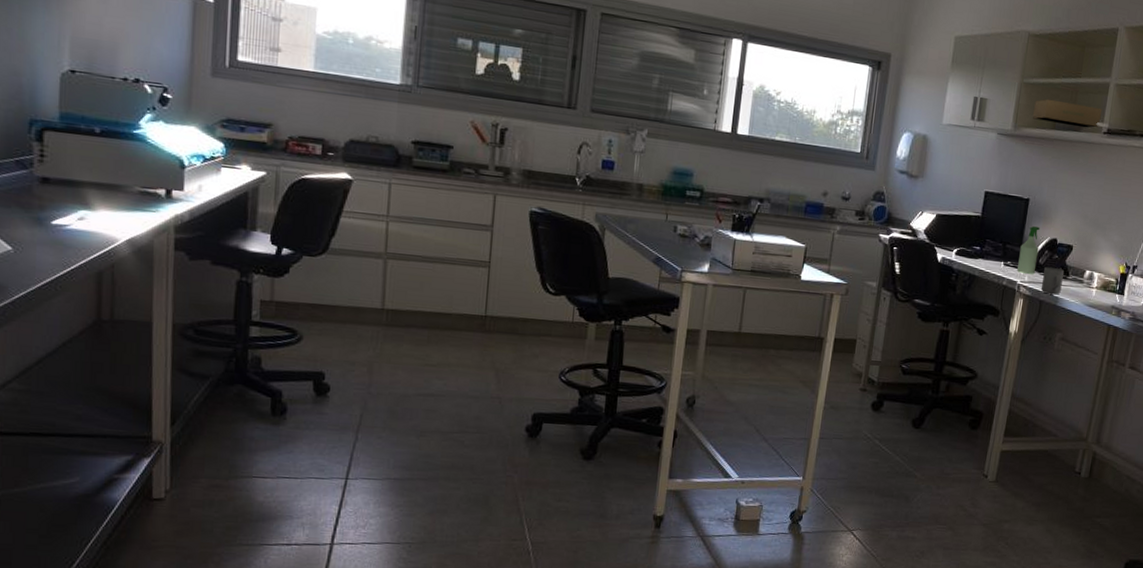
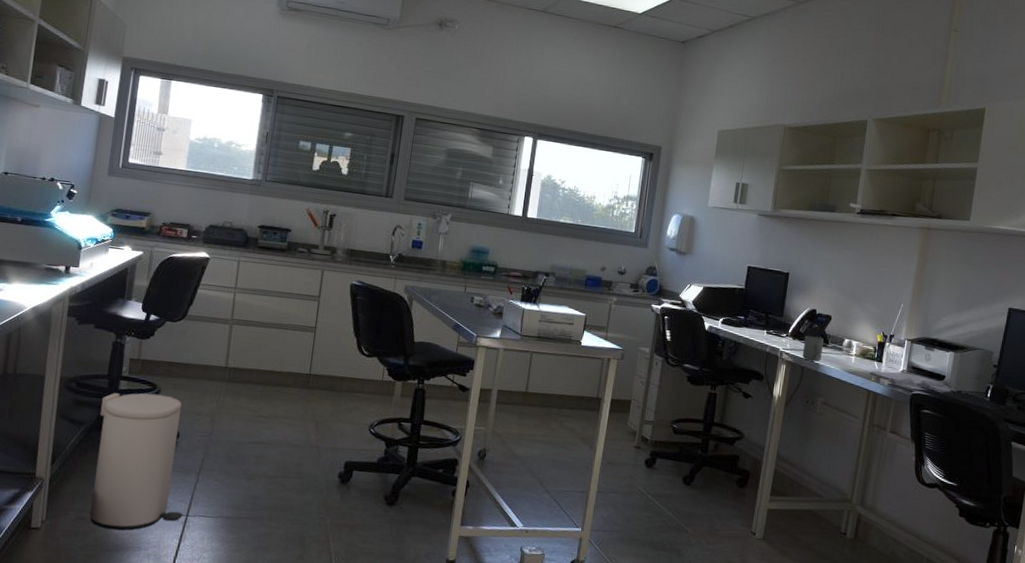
pedal bin: none [225,340,342,498] -> present [89,393,183,530]
spray bottle: present [1017,226,1041,274] -> none [779,298,800,342]
box: present [1033,99,1103,128] -> none [790,183,855,209]

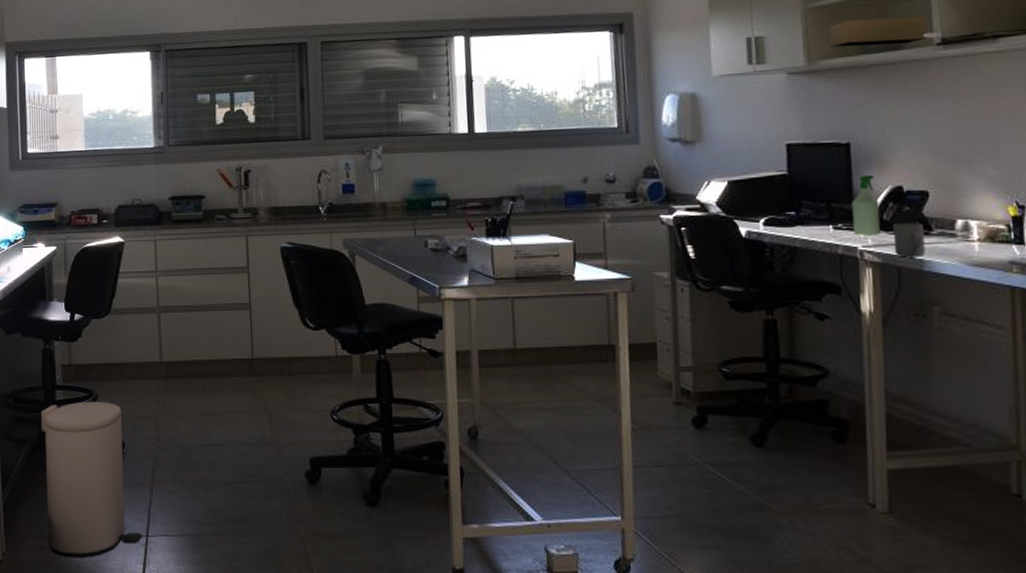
spray bottle: none [779,298,800,342] -> present [851,175,880,236]
box: none [790,183,855,209] -> present [829,15,928,48]

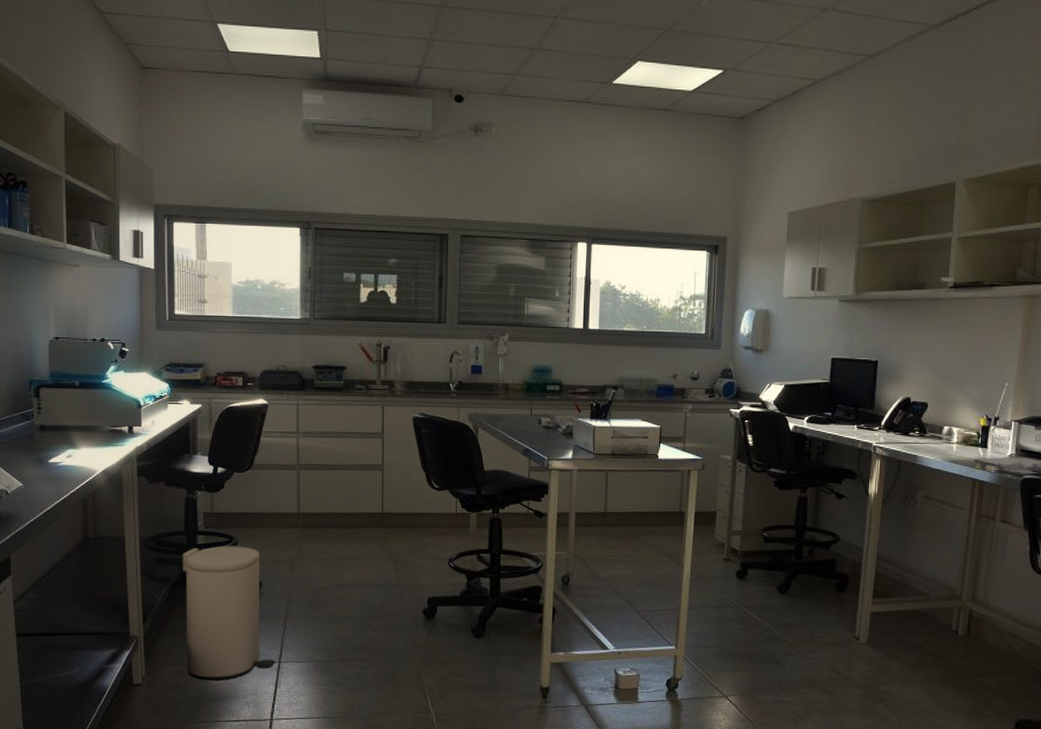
box: present [829,15,928,48] -> none [874,260,946,285]
spray bottle: present [851,175,880,236] -> none [872,388,892,435]
mug: present [893,223,926,258] -> none [898,427,920,453]

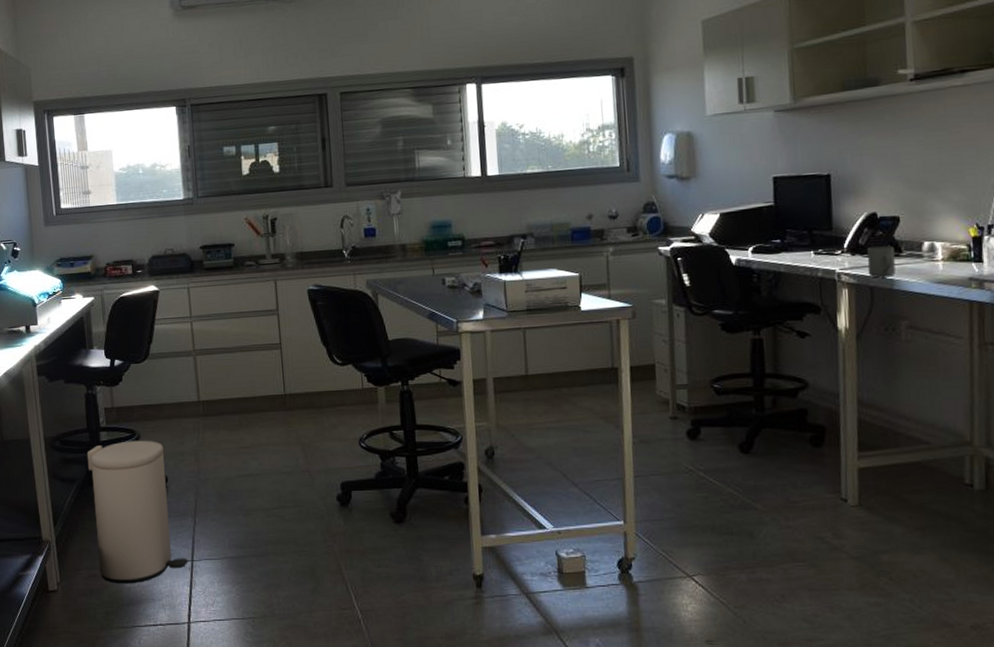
mug: none [898,427,920,453] -> present [867,246,896,278]

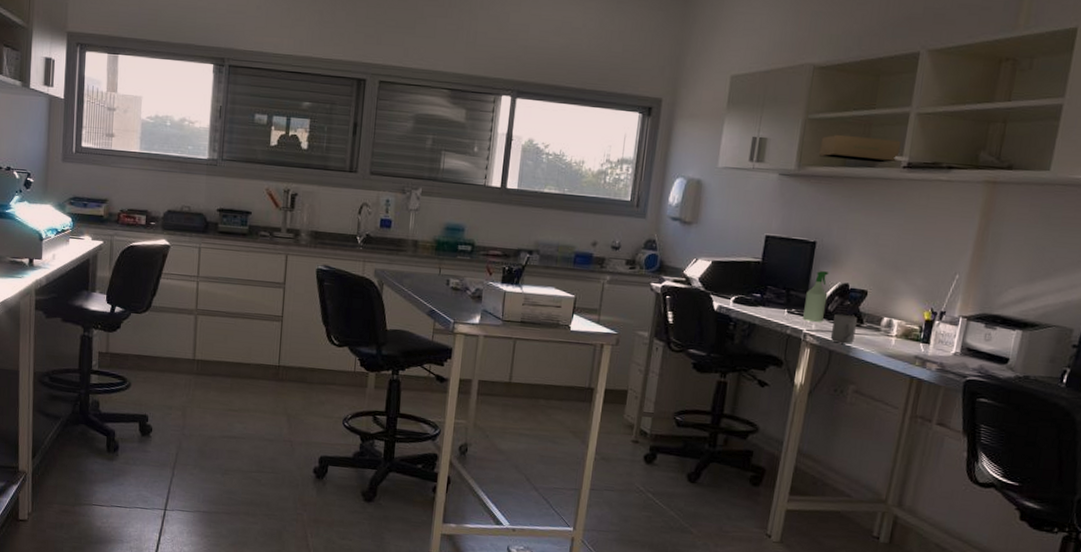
pedal bin: present [86,440,188,584] -> none [72,387,161,524]
box: none [813,53,903,86] -> present [819,134,901,163]
spray bottle: none [831,204,856,260] -> present [803,271,829,322]

